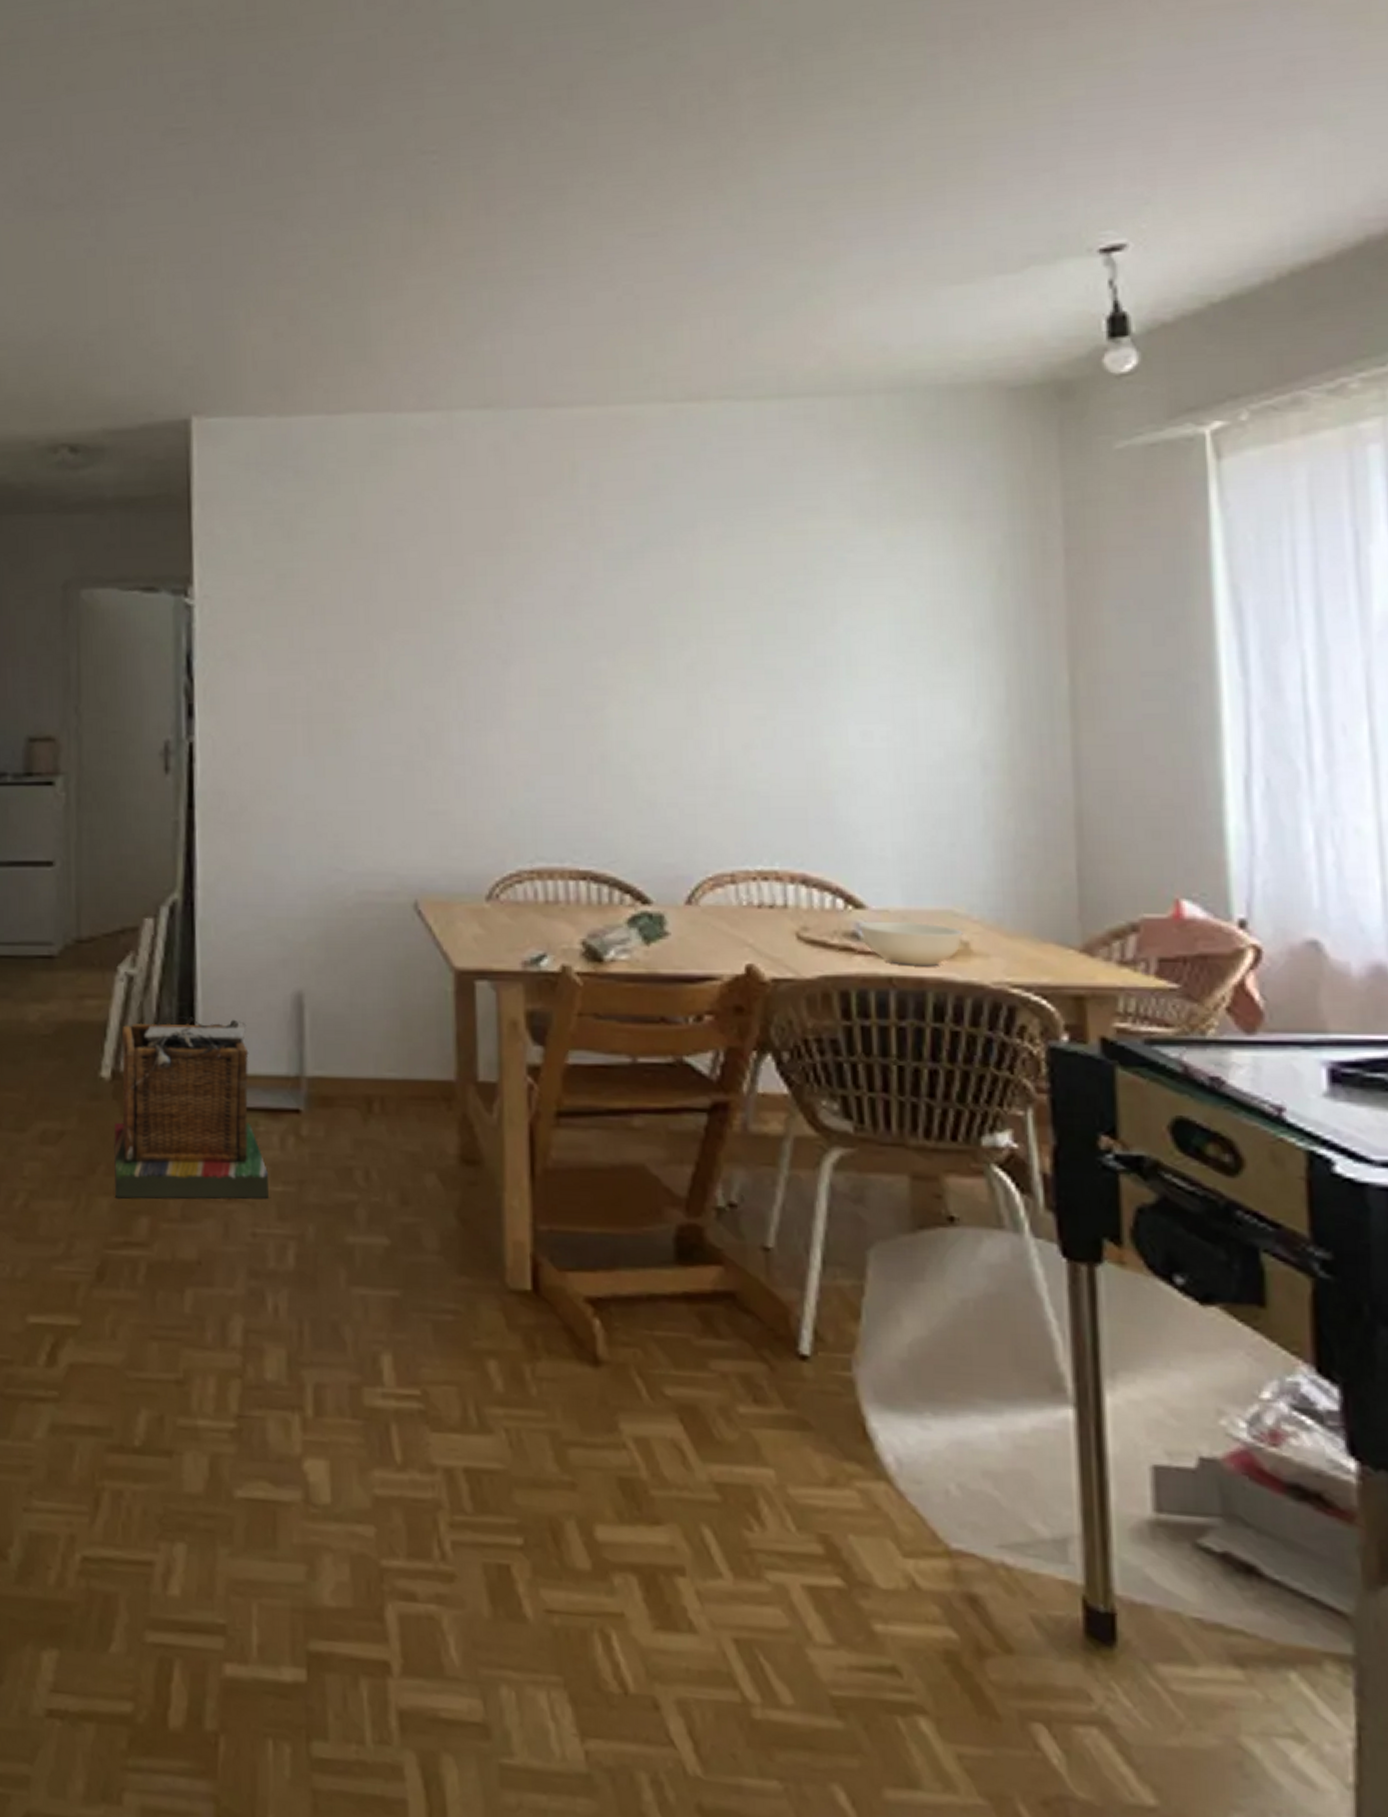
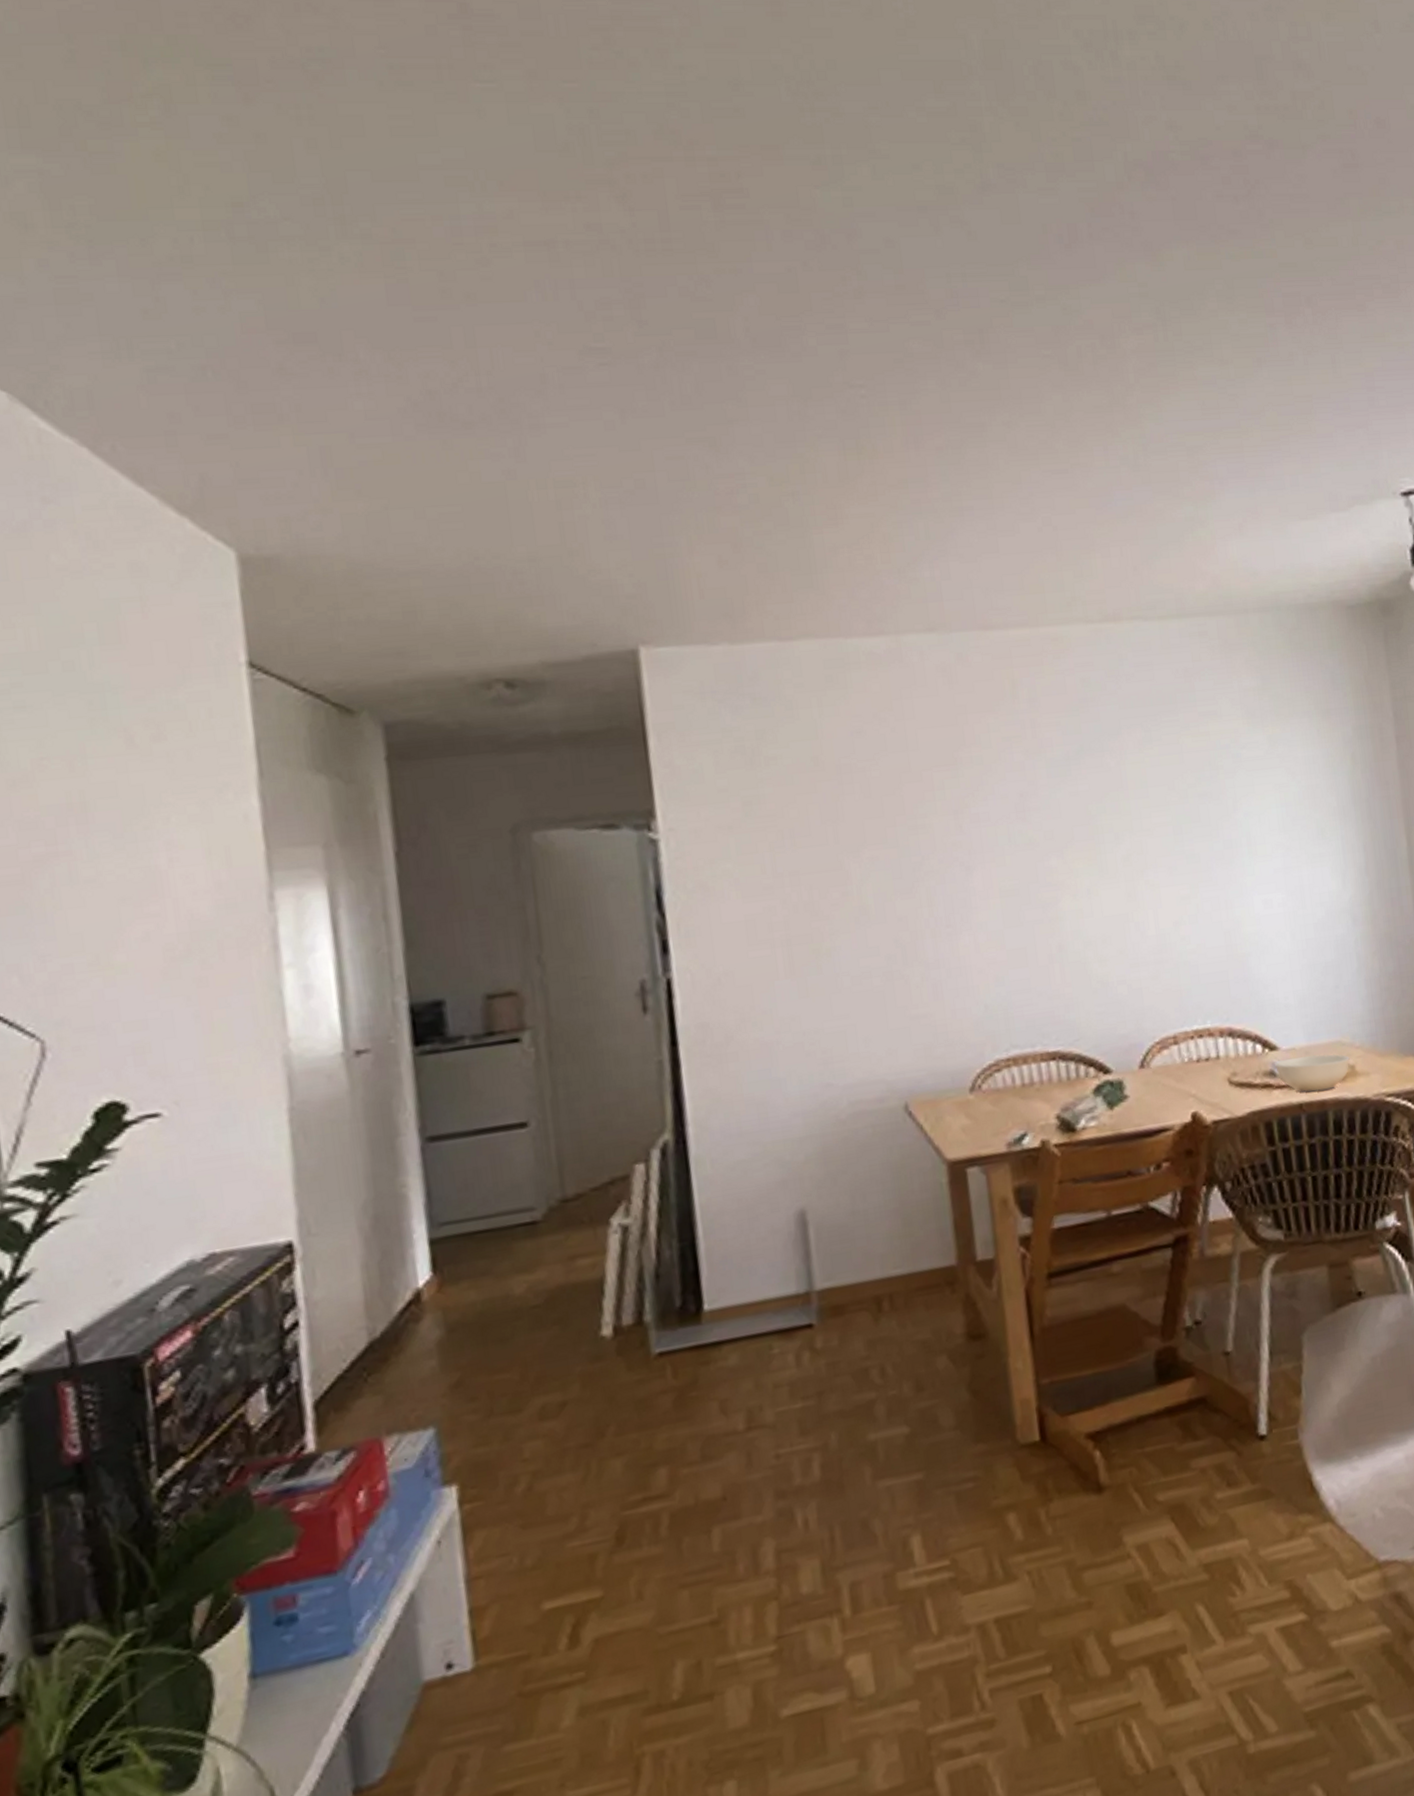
clothes hamper: present [114,1016,270,1199] -> none [620,1249,789,1456]

